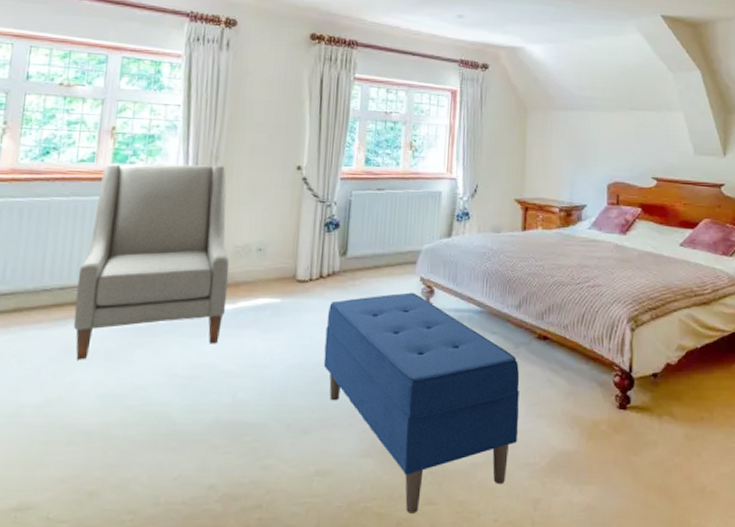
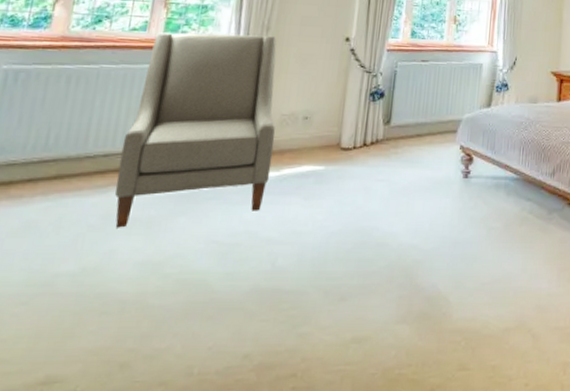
bench: present [323,292,520,515] -> none [363,160,553,381]

